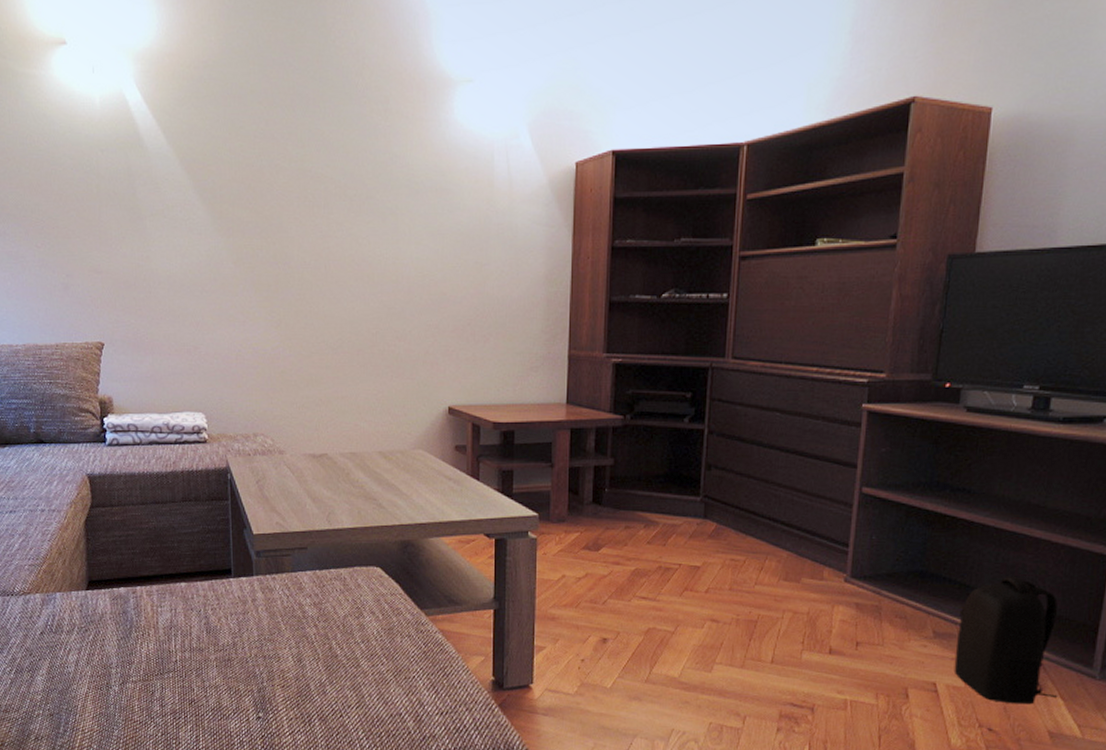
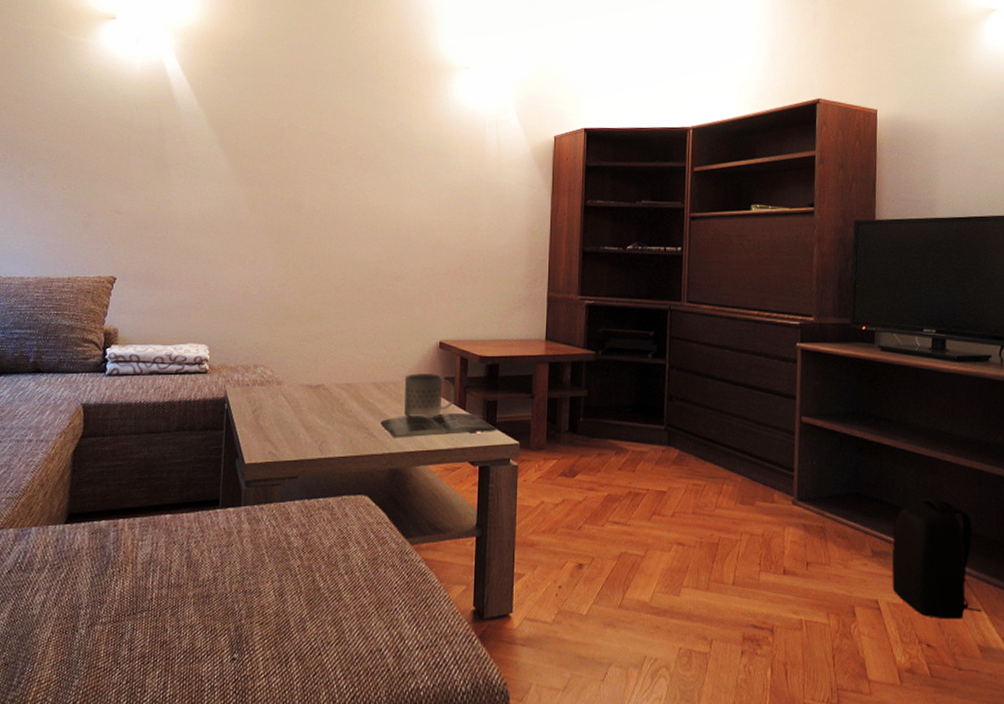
magazine: none [389,482,514,510] -> present [380,412,498,438]
mug: none [412,442,467,489] -> present [404,374,455,419]

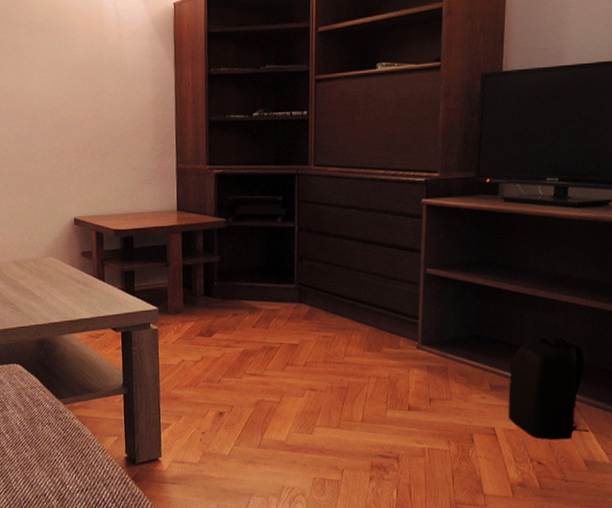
magazine: present [380,412,498,438] -> none [24,284,137,311]
mug: present [404,374,455,419] -> none [43,249,93,291]

